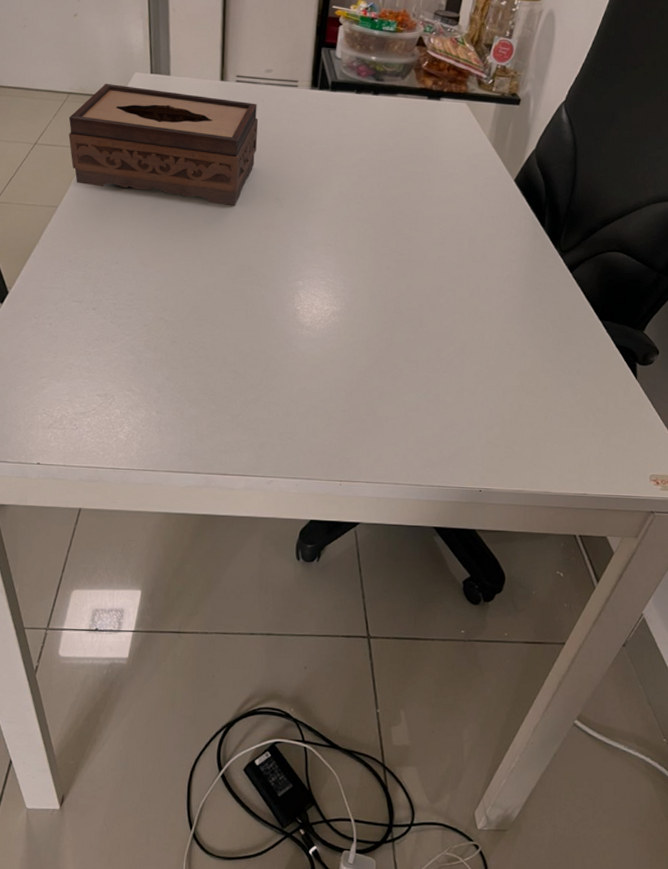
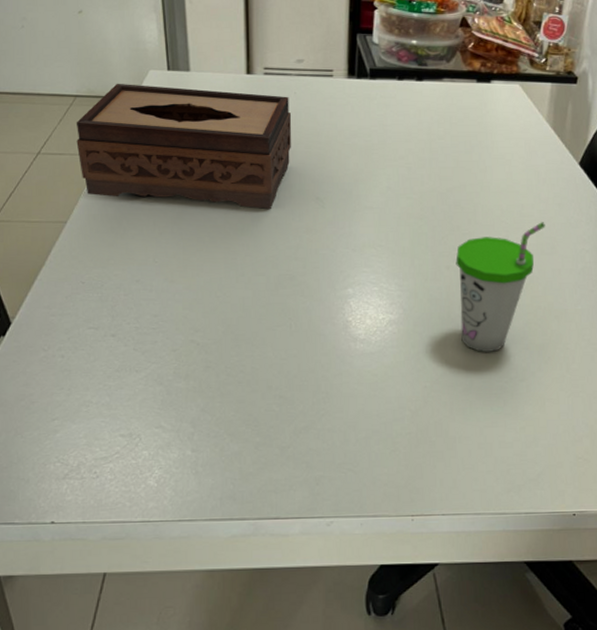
cup: none [395,232,478,346] -> present [455,222,545,353]

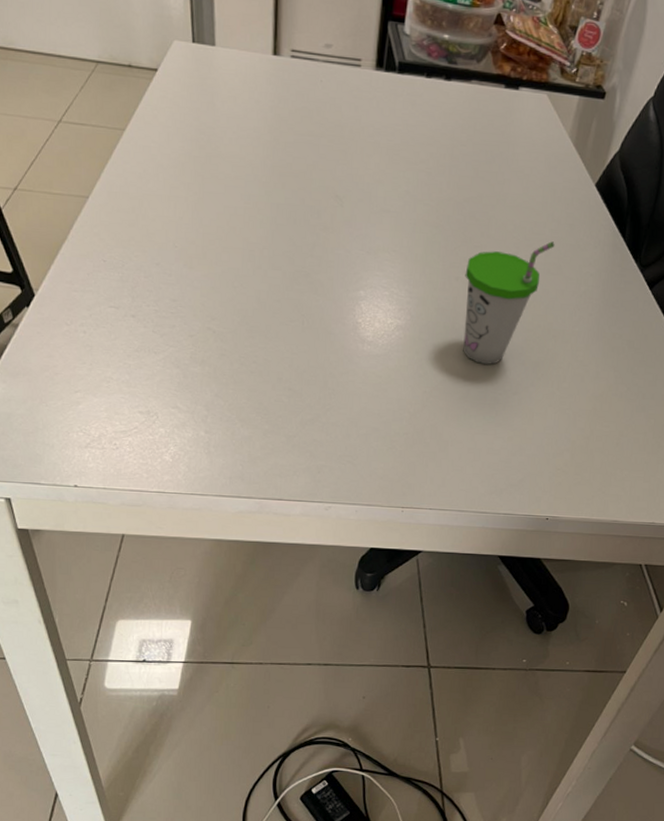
tissue box: present [76,83,292,209] -> none [97,51,317,203]

